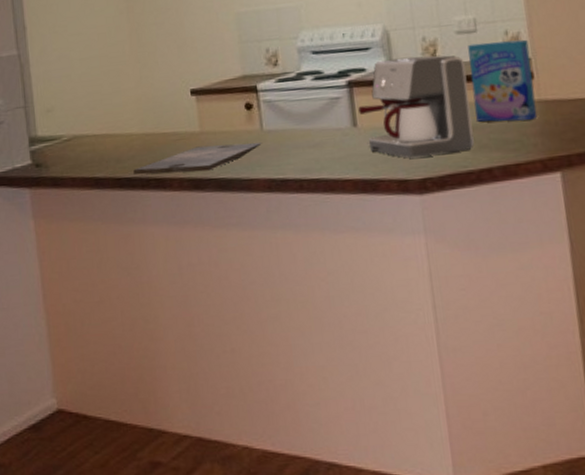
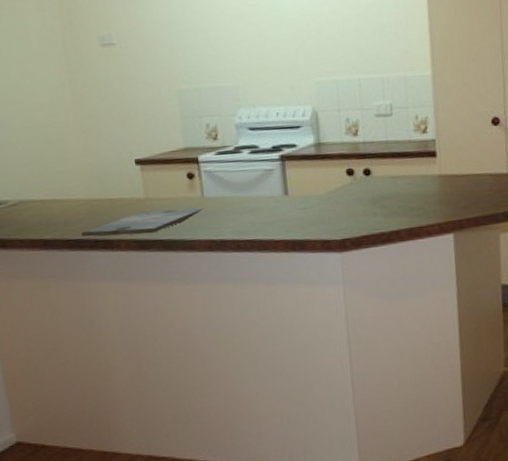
coffee maker: present [358,55,474,158] -> none [289,135,386,222]
cereal box: present [468,39,538,122] -> none [384,123,438,192]

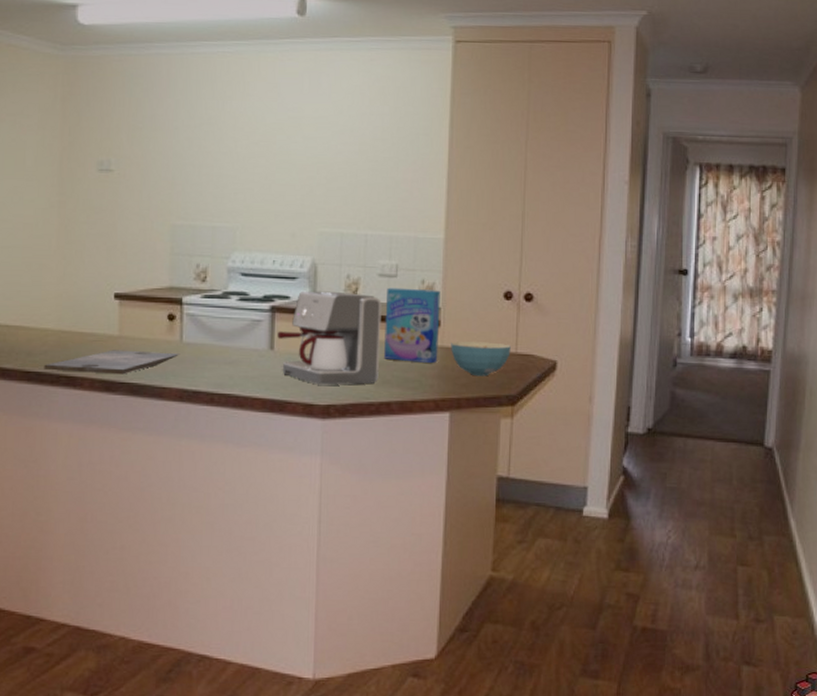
coffee maker: none [289,135,386,222] -> present [277,290,382,385]
cereal box: none [384,123,438,192] -> present [384,287,441,363]
cereal bowl: none [448,166,503,198] -> present [451,341,511,377]

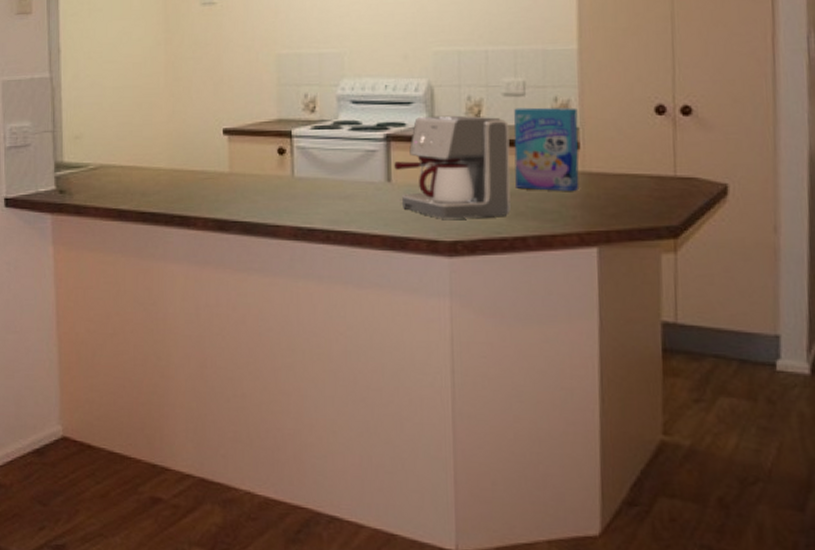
cutting board: present [44,350,180,375] -> none [158,187,293,213]
cereal bowl: present [451,341,511,377] -> none [594,165,668,205]

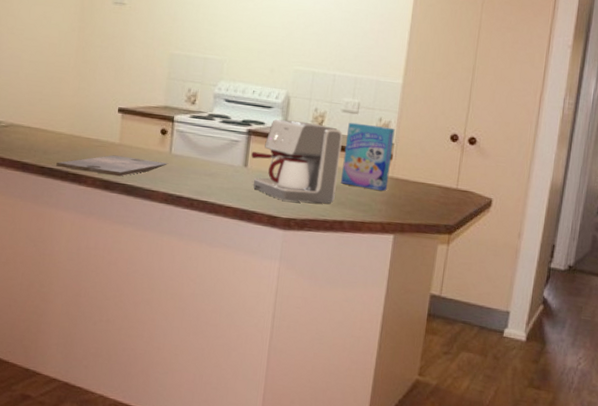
cutting board: none [158,187,293,213] -> present [56,155,169,177]

